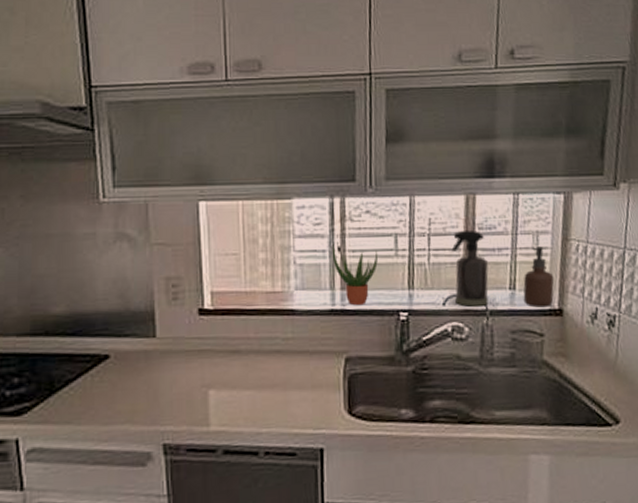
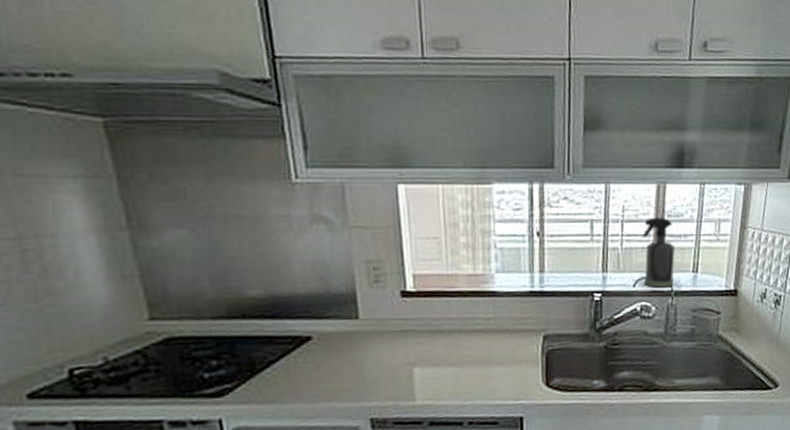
potted plant: present [332,244,379,306] -> none [531,229,575,288]
soap dispenser: present [523,247,555,309] -> none [704,234,732,290]

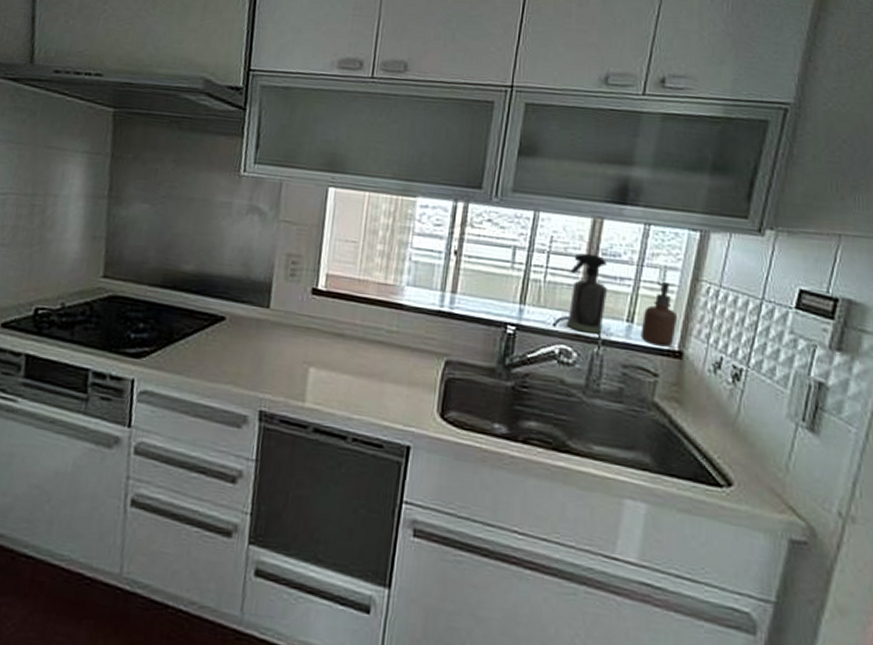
soap dispenser: none [704,234,732,290] -> present [640,282,678,348]

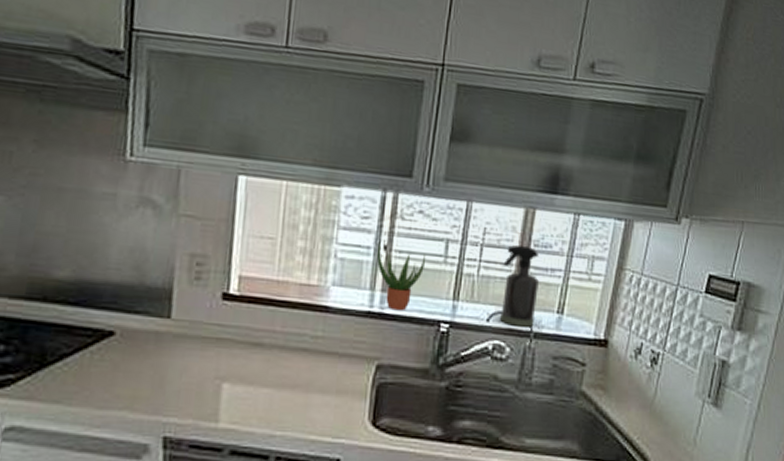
potted plant: none [447,247,494,312] -> present [376,242,426,311]
soap dispenser: present [640,282,678,348] -> none [570,272,604,338]

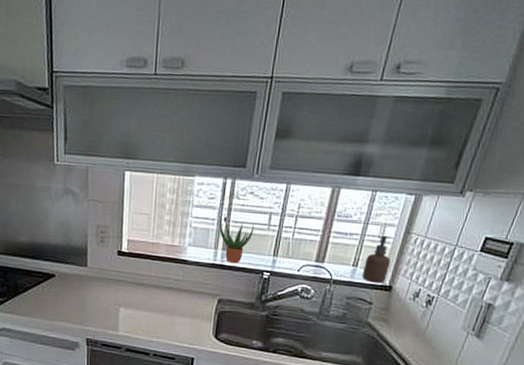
spray bottle: present [500,244,540,327] -> none [308,215,341,276]
soap dispenser: none [570,272,604,338] -> present [362,236,391,284]

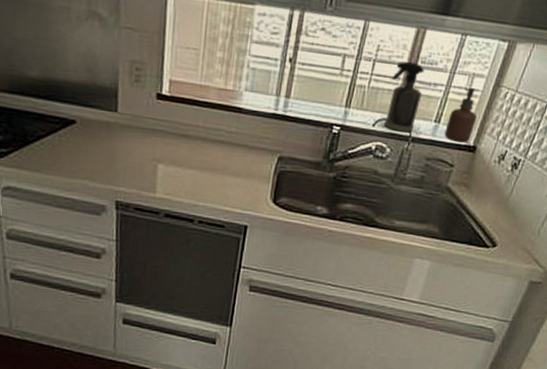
potted plant: present [219,215,255,264] -> none [282,55,325,115]
spray bottle: none [308,215,341,276] -> present [384,61,424,133]

